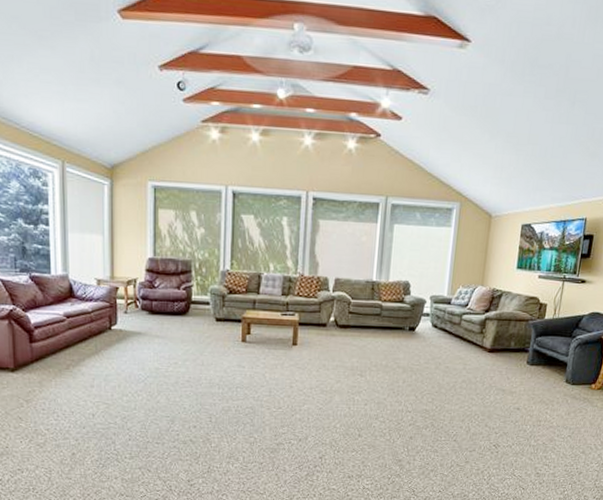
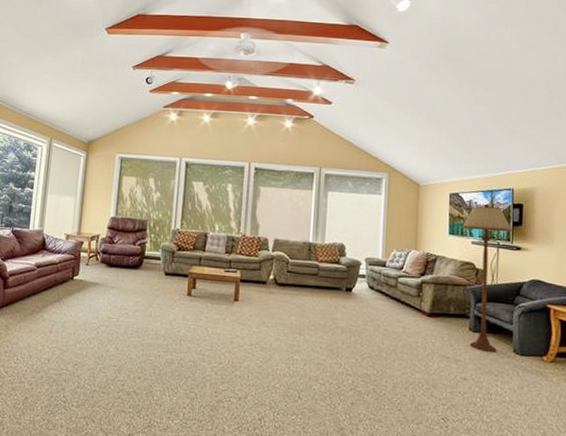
floor lamp: none [525,235,581,383] -> present [461,203,513,352]

